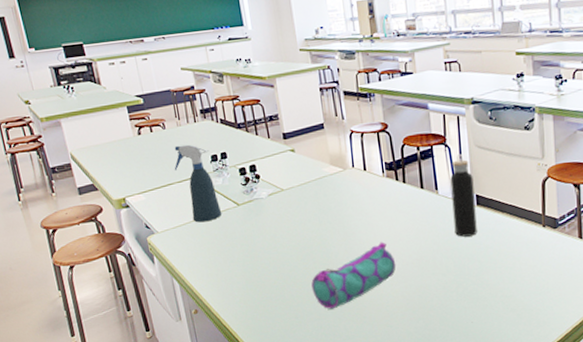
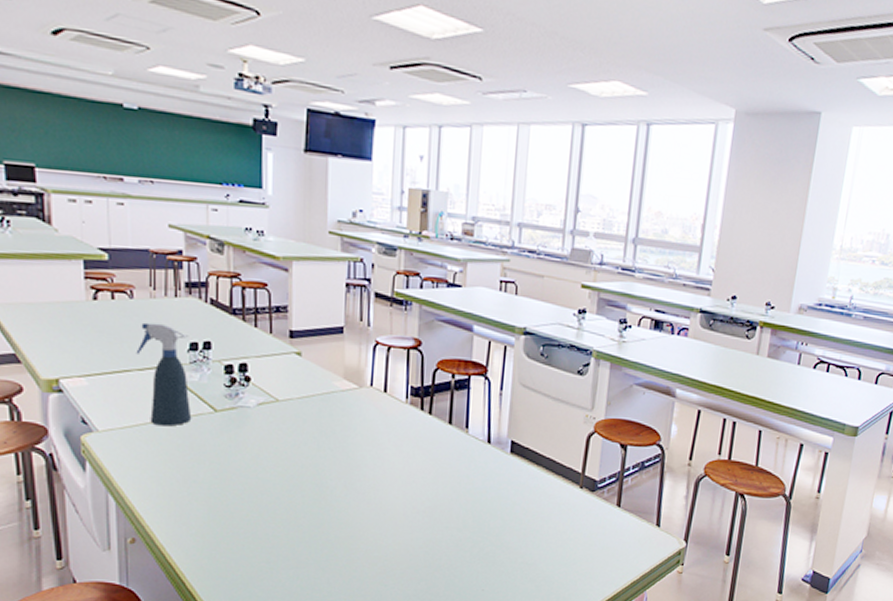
pencil case: present [311,242,396,310] -> none [294,481,404,557]
water bottle: present [450,155,477,237] -> none [480,391,511,488]

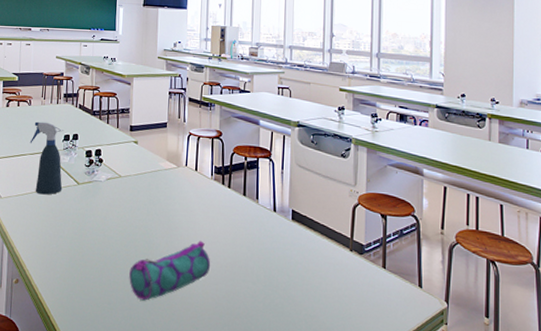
pencil case: none [294,481,404,557] -> present [129,240,211,301]

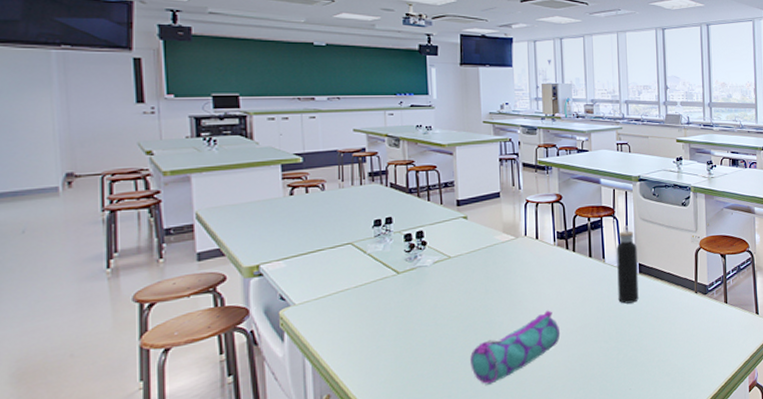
spray bottle: present [29,121,64,195] -> none [328,207,378,293]
water bottle: none [269,170,291,249] -> present [616,226,639,304]

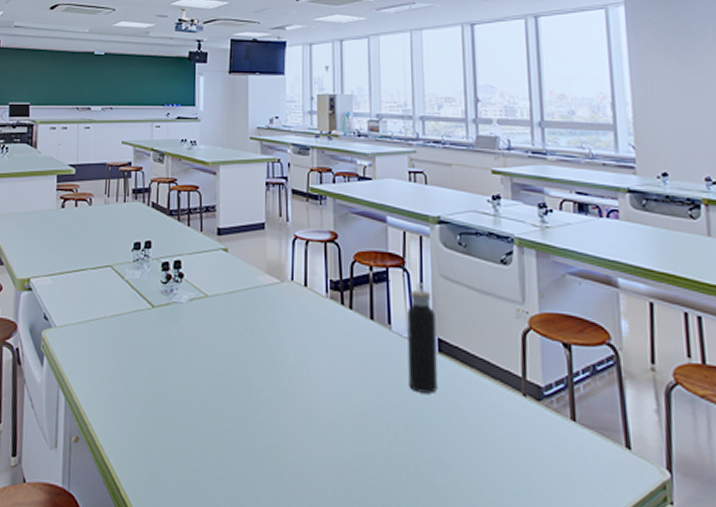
pencil case: present [470,310,561,385] -> none [222,382,331,467]

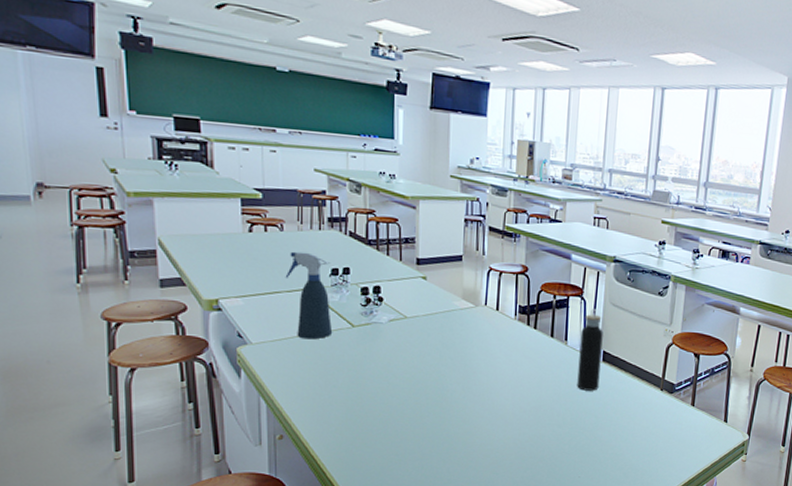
spray bottle: none [90,226,134,322] -> present [285,251,333,340]

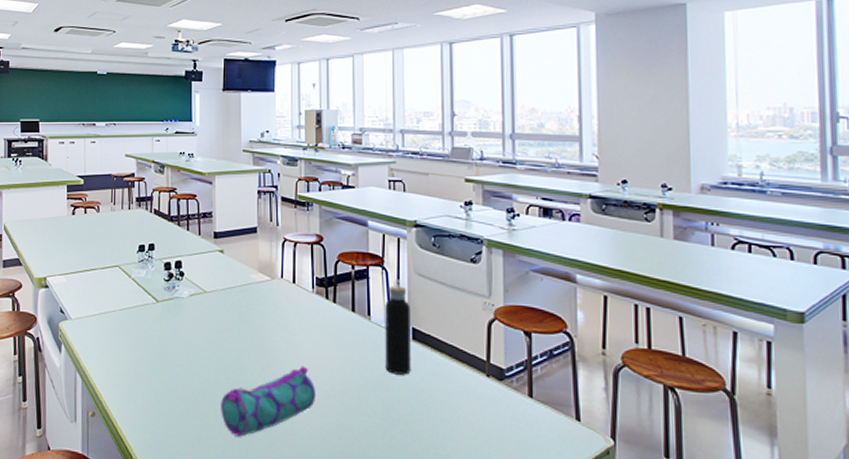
spray bottle: present [285,251,333,340] -> none [100,230,140,315]
pencil case: none [420,385,513,450] -> present [221,366,317,437]

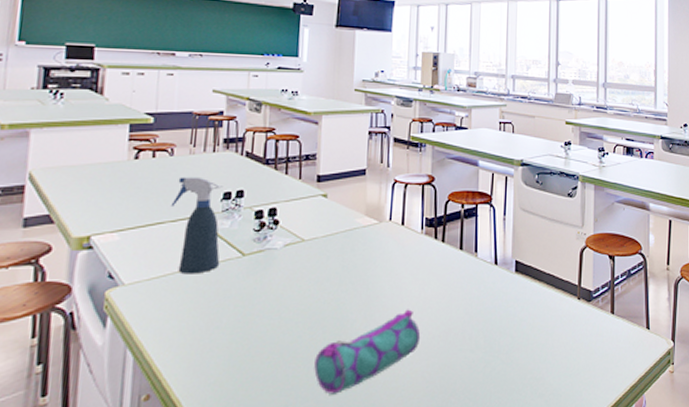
spray bottle: none [100,230,140,315] -> present [170,177,224,274]
water bottle: present [385,280,411,375] -> none [489,216,515,307]

